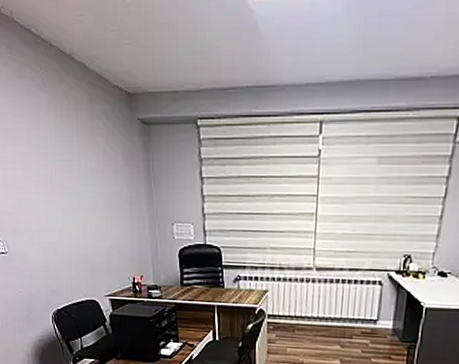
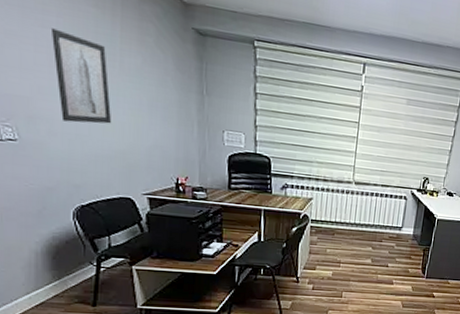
wall art: none [23,145,76,231] -> present [50,28,112,124]

